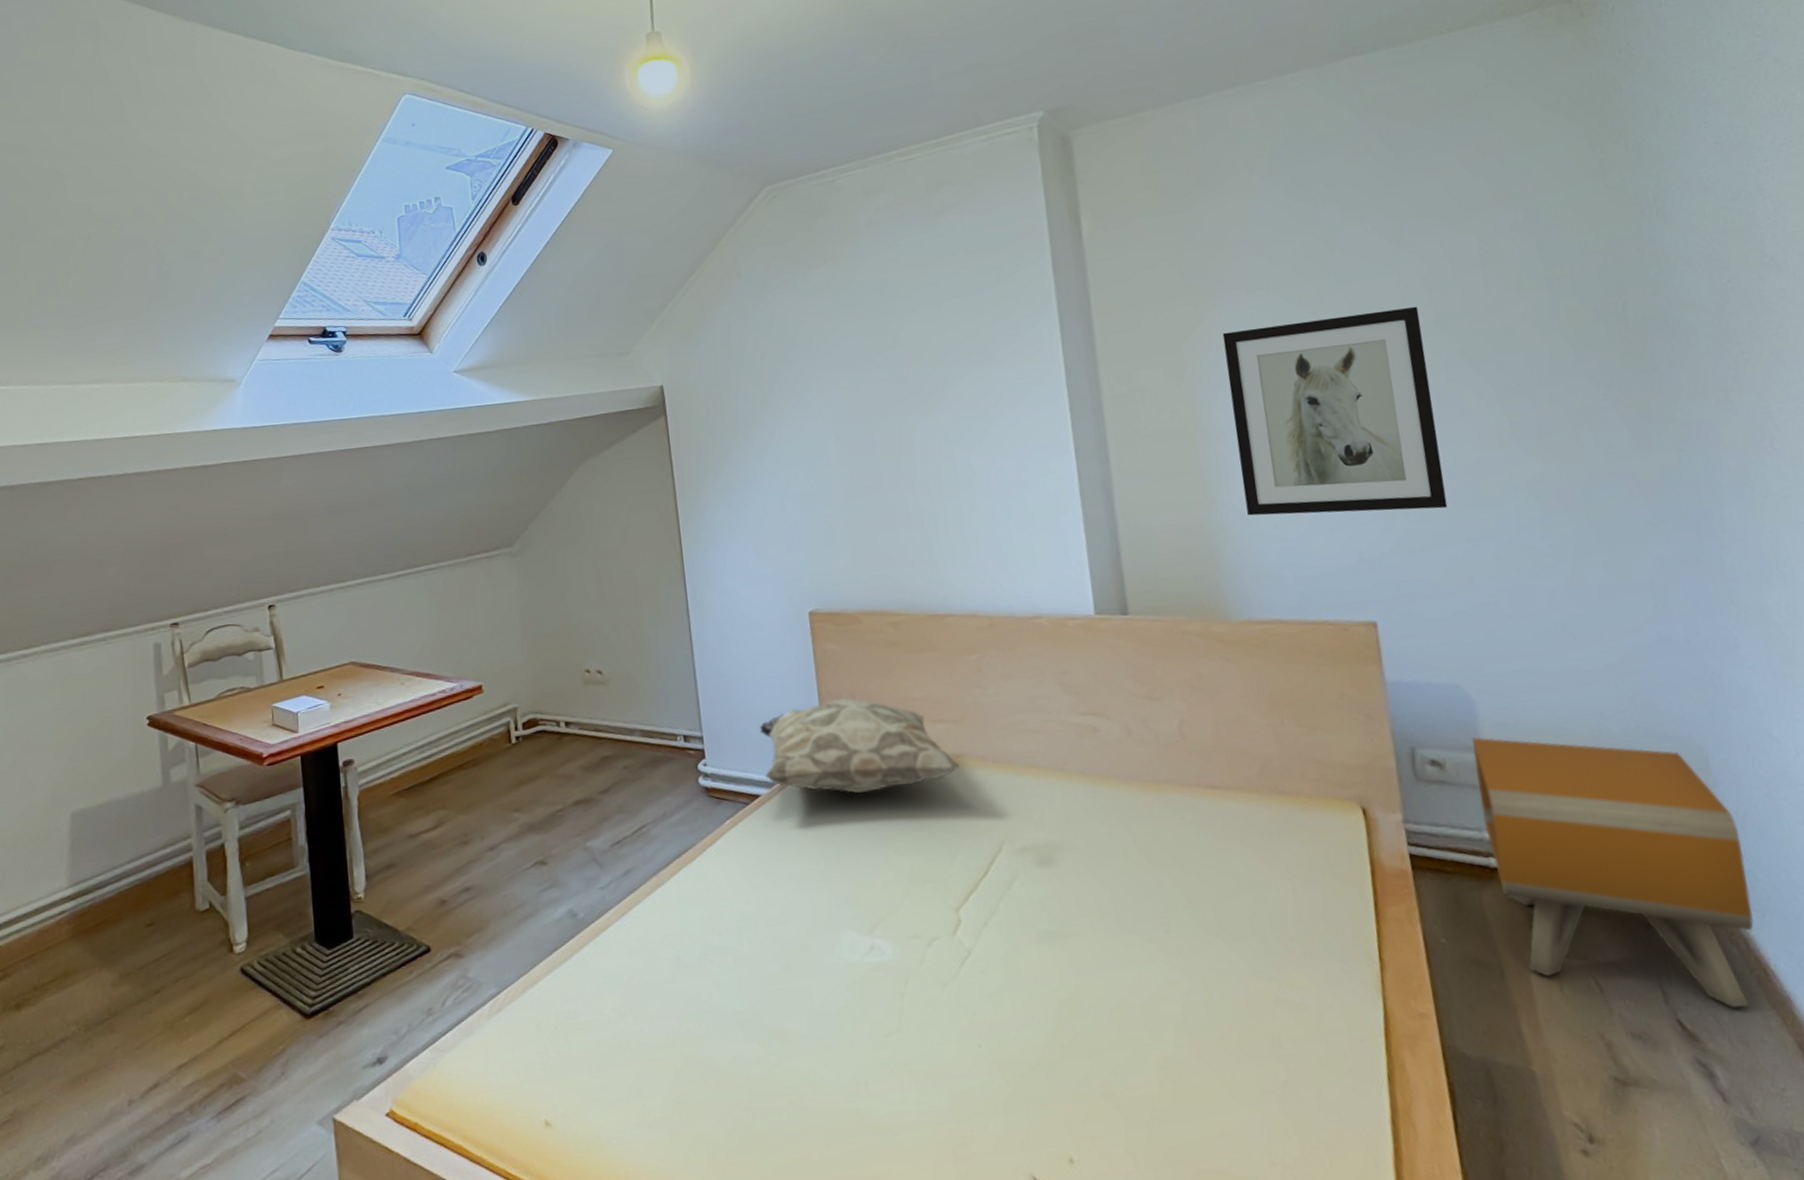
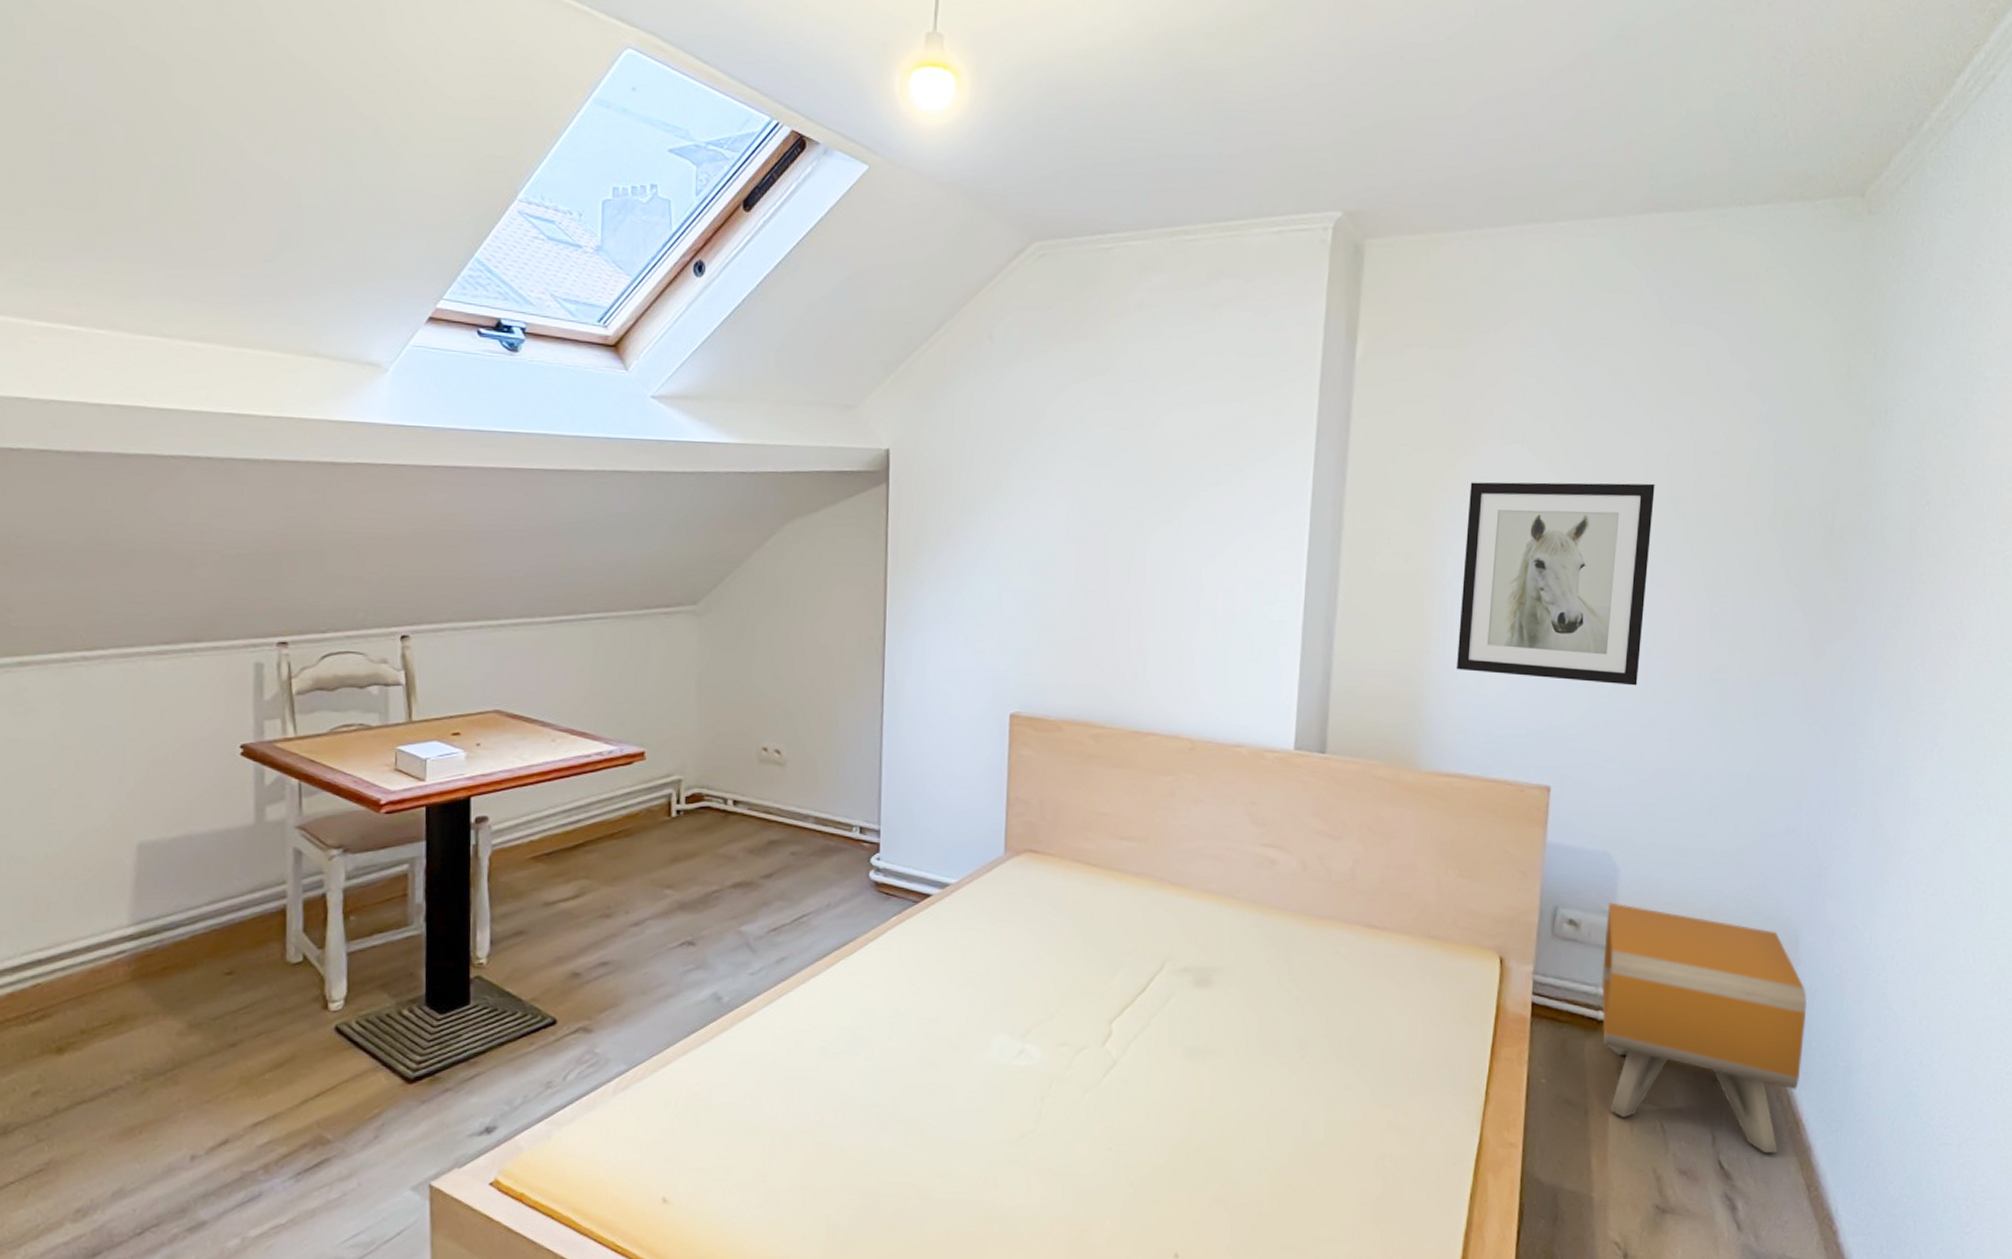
decorative pillow: present [760,698,960,794] -> none [939,805,1137,903]

